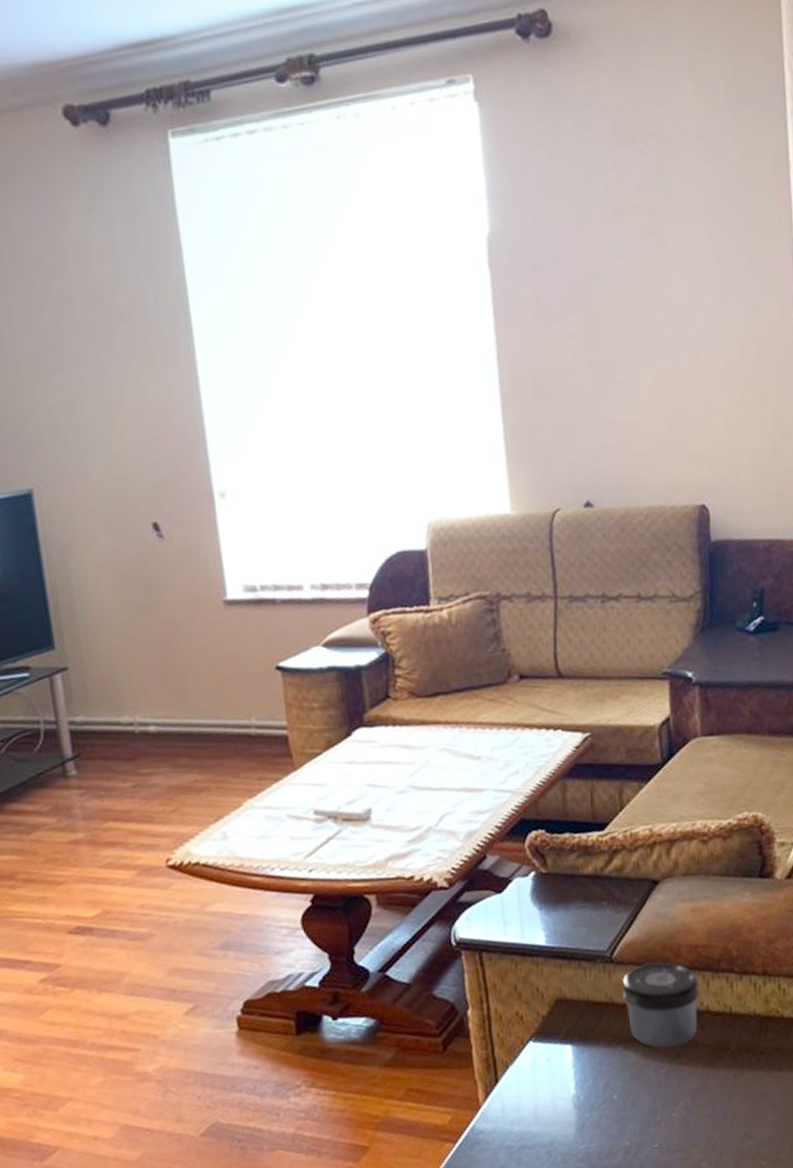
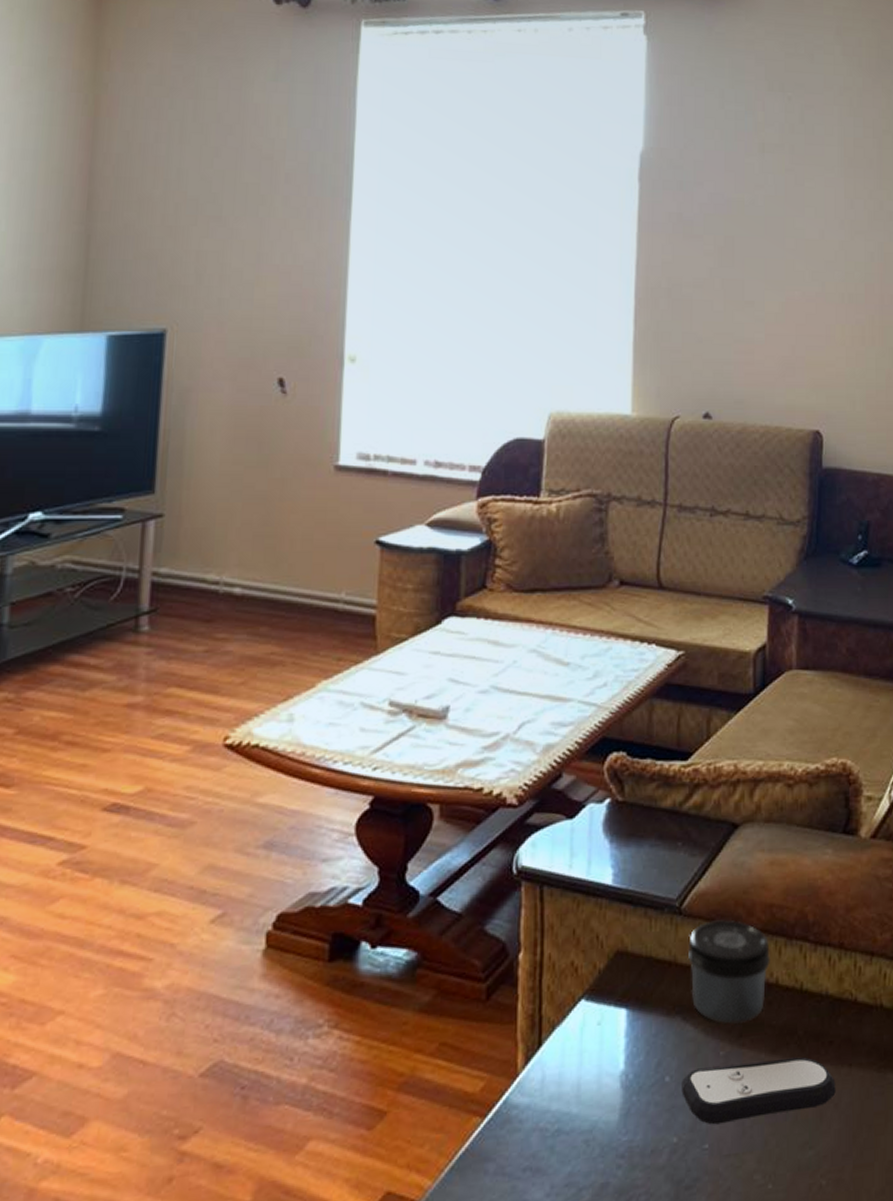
remote control: none [628,1067,770,1129] -> present [681,1057,836,1125]

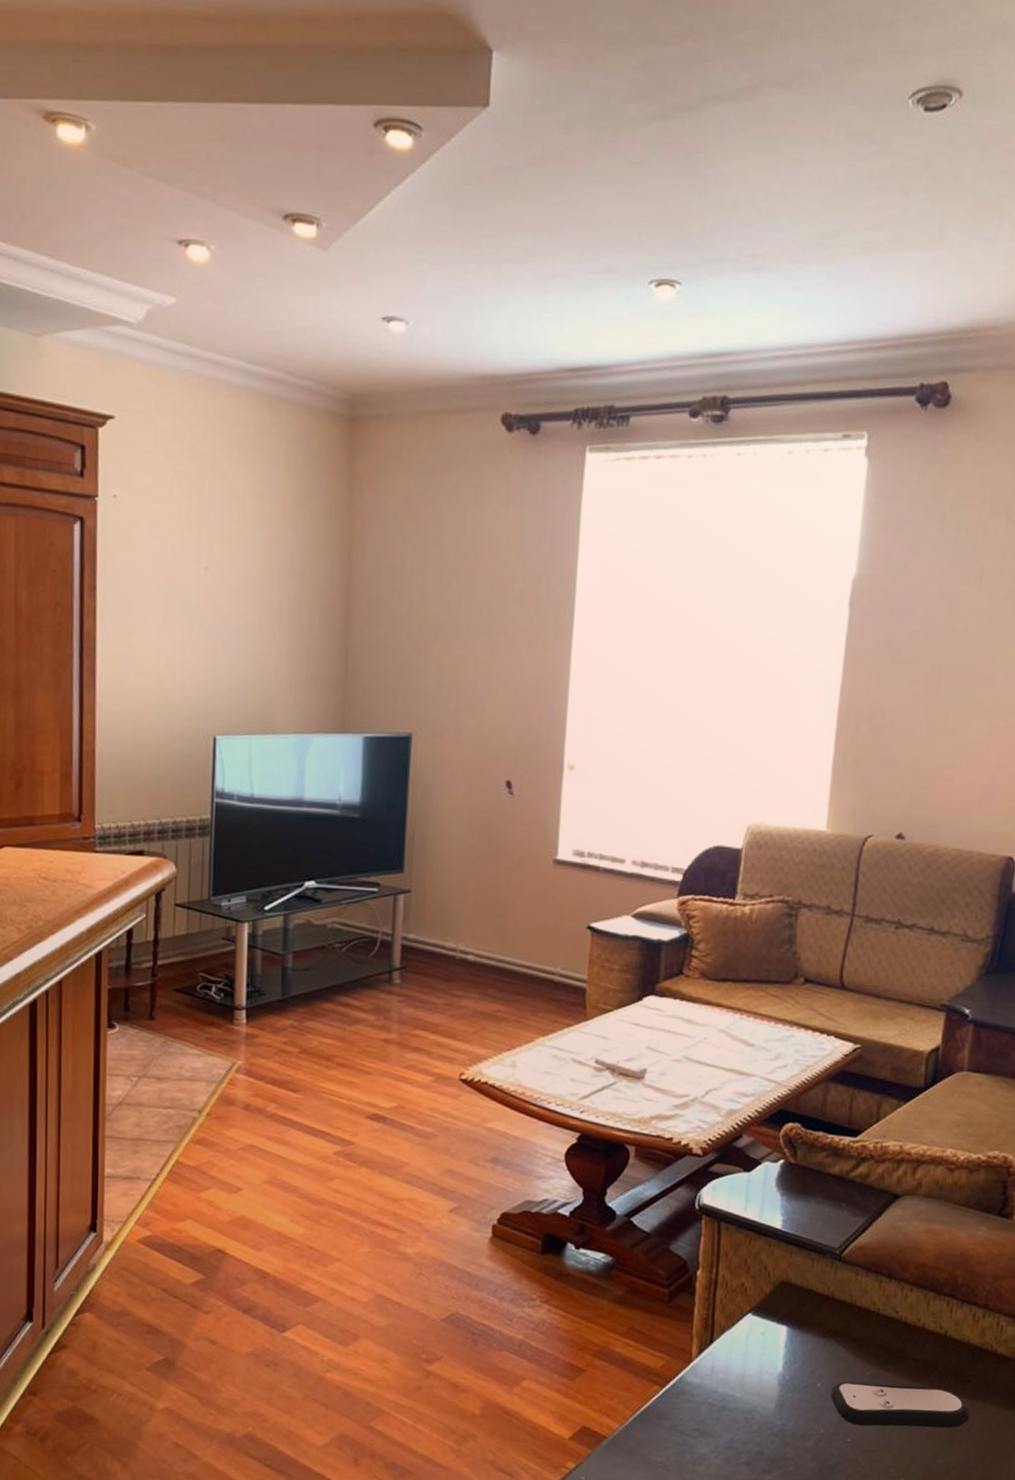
jar: present [687,920,770,1025] -> none [844,1269,920,1354]

